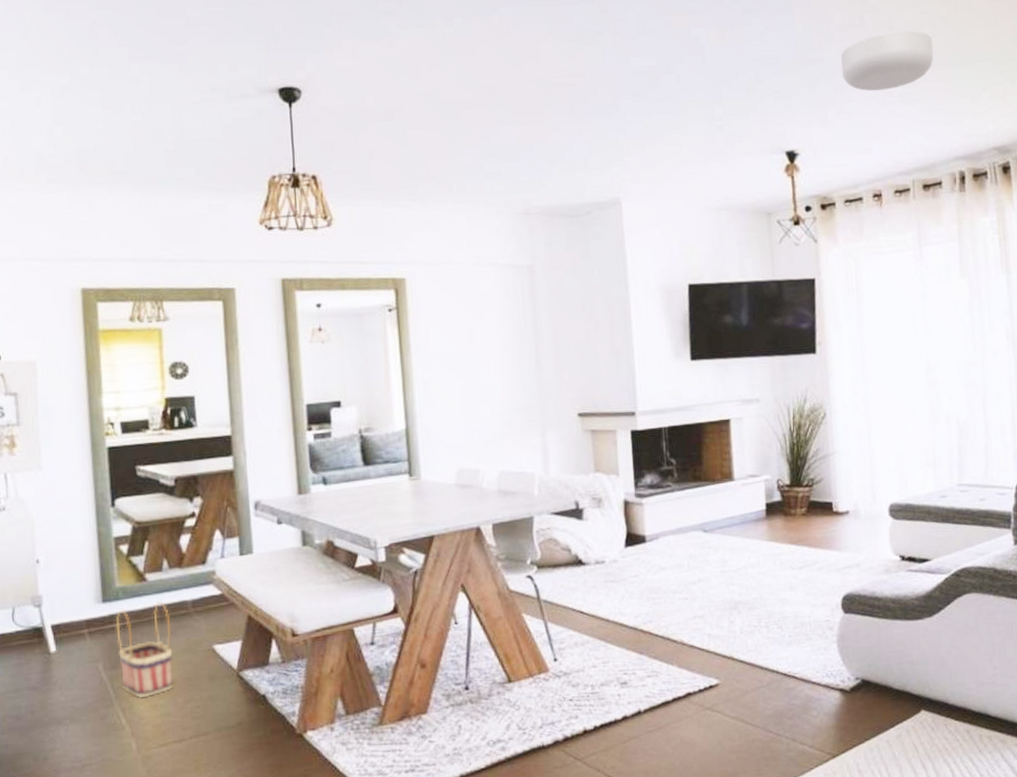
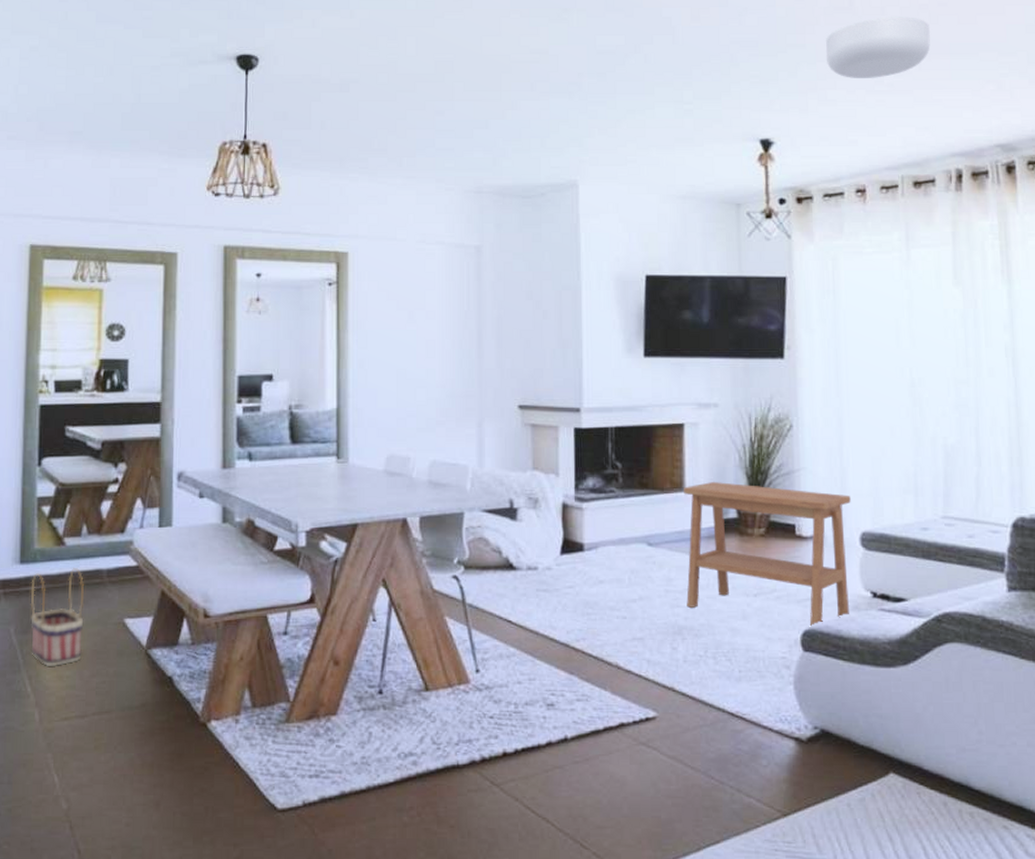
side table: none [733,469,882,593] -> present [684,482,851,628]

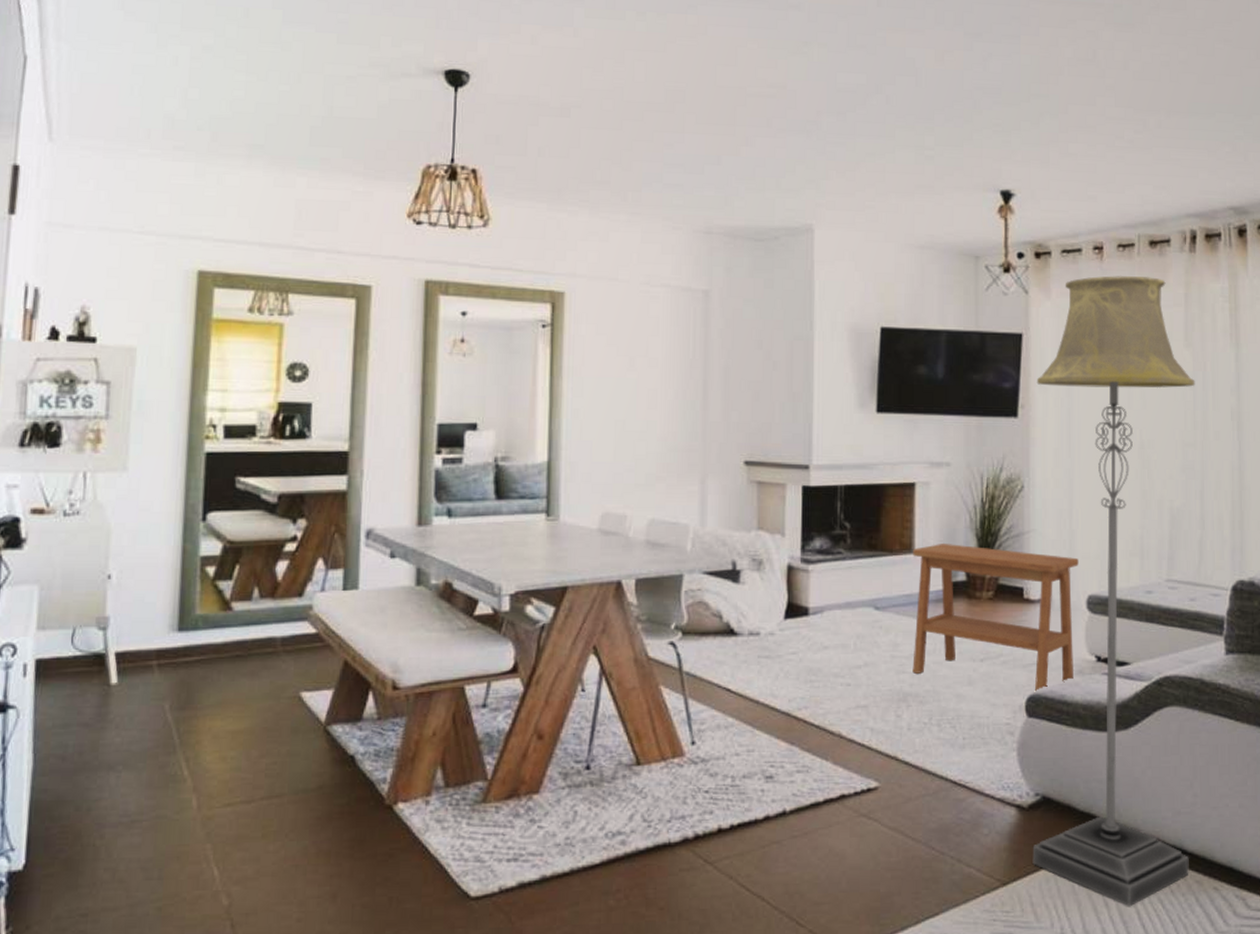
basket: present [30,568,84,667] -> none [189,636,254,748]
floor lamp: none [802,217,977,843] -> present [1032,276,1195,907]
ceiling light: present [825,17,930,78] -> none [1068,72,1170,134]

